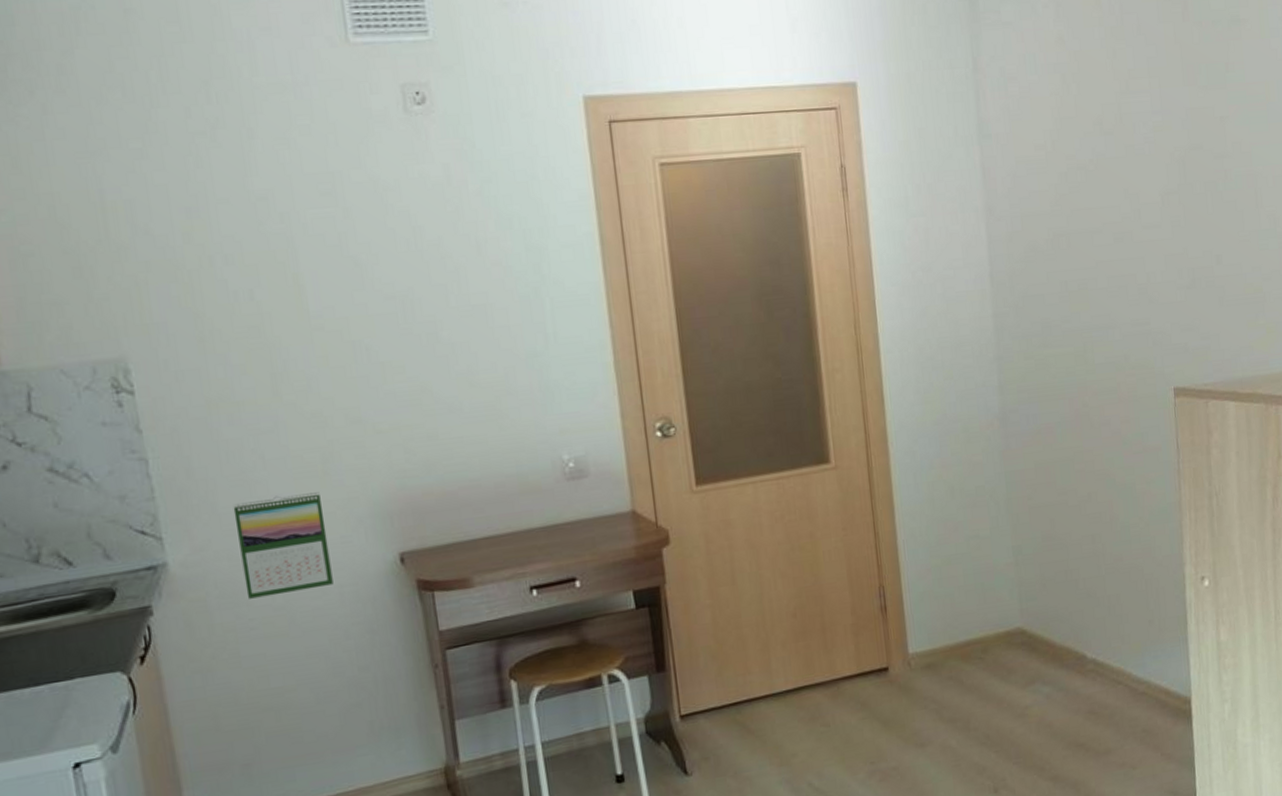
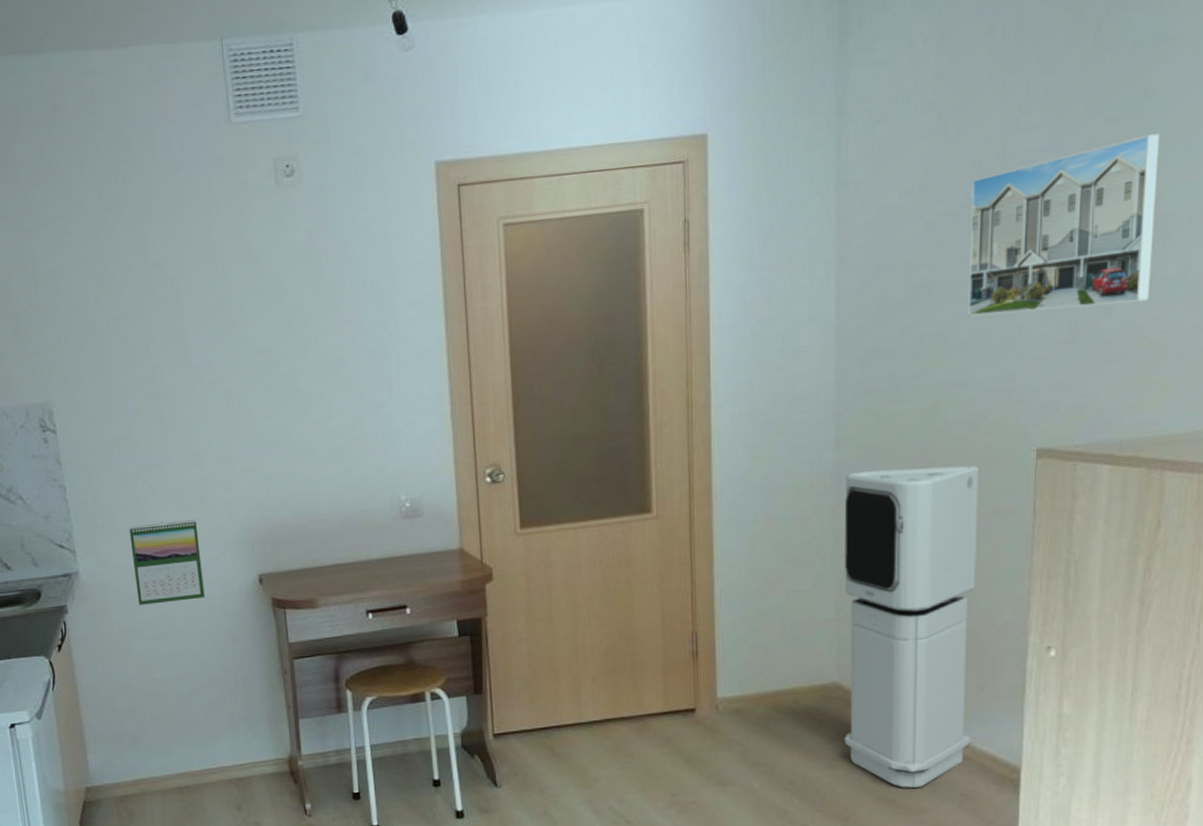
air purifier: none [1011,405,1146,730] -> present [843,465,979,788]
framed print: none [1095,103,1251,264] -> present [968,133,1161,317]

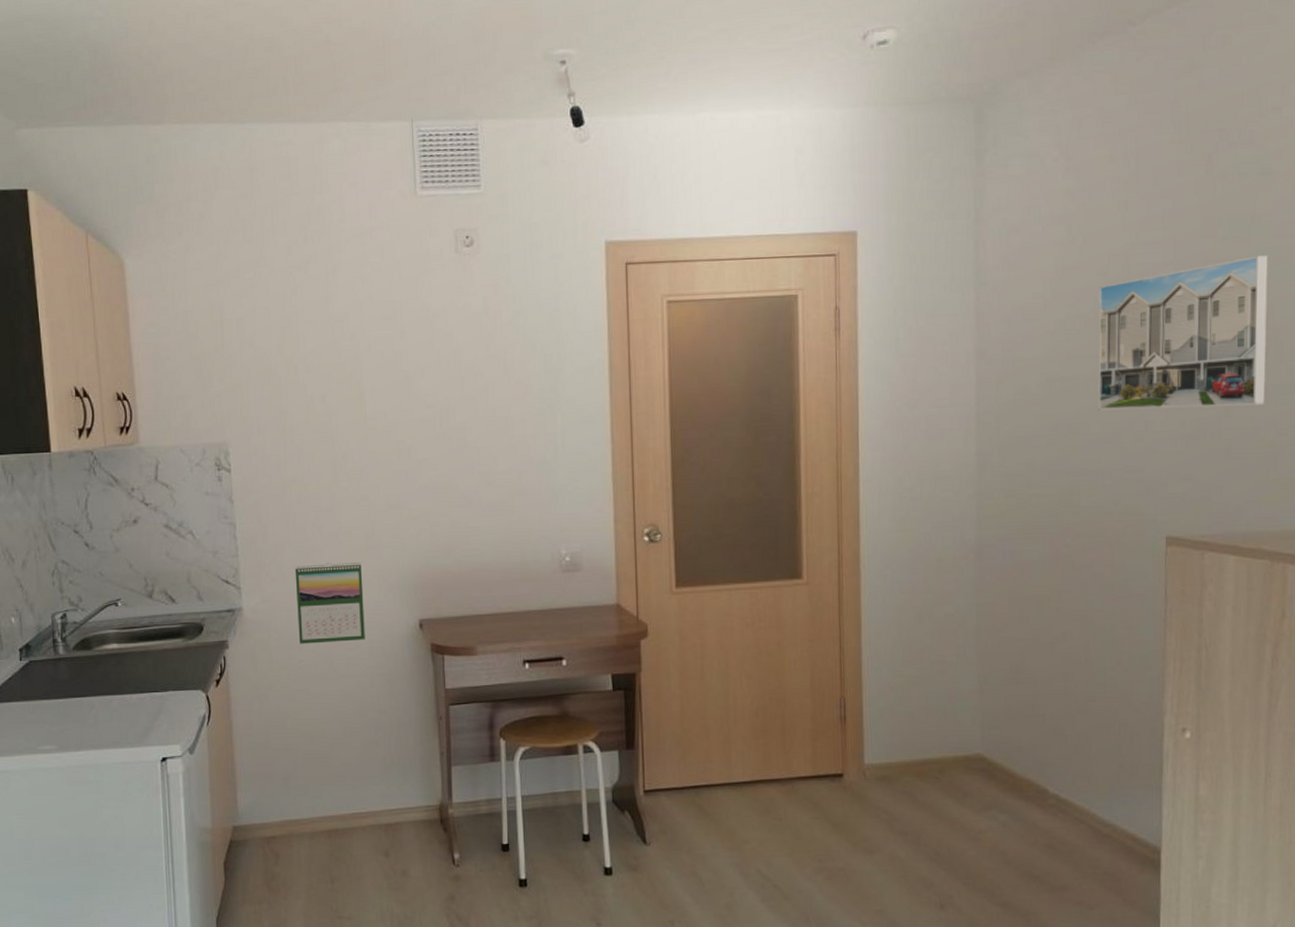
air purifier: present [843,465,979,788] -> none [986,549,1113,864]

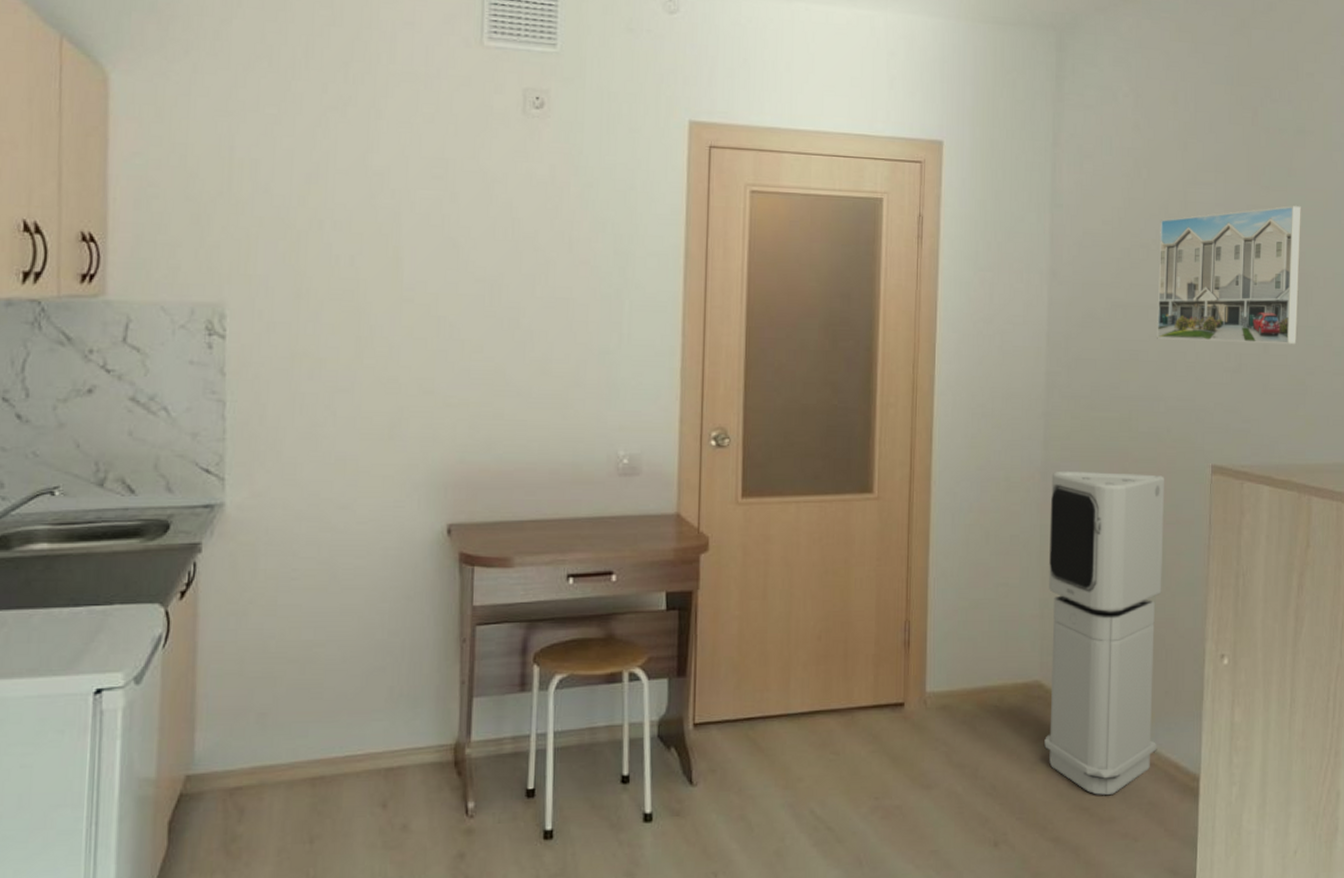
calendar: present [294,562,365,644] -> none [294,453,382,549]
air purifier: none [986,549,1113,864] -> present [1043,470,1165,795]

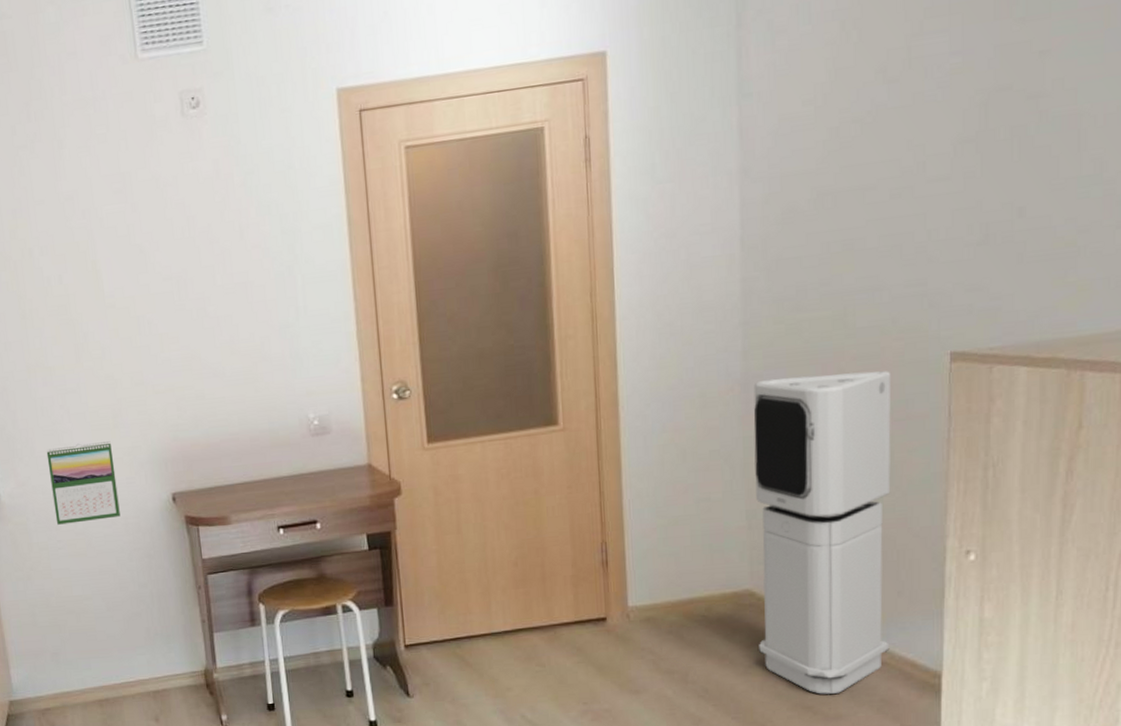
calendar: none [294,453,382,549] -> present [46,441,121,525]
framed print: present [1157,206,1302,345] -> none [875,32,1073,223]

